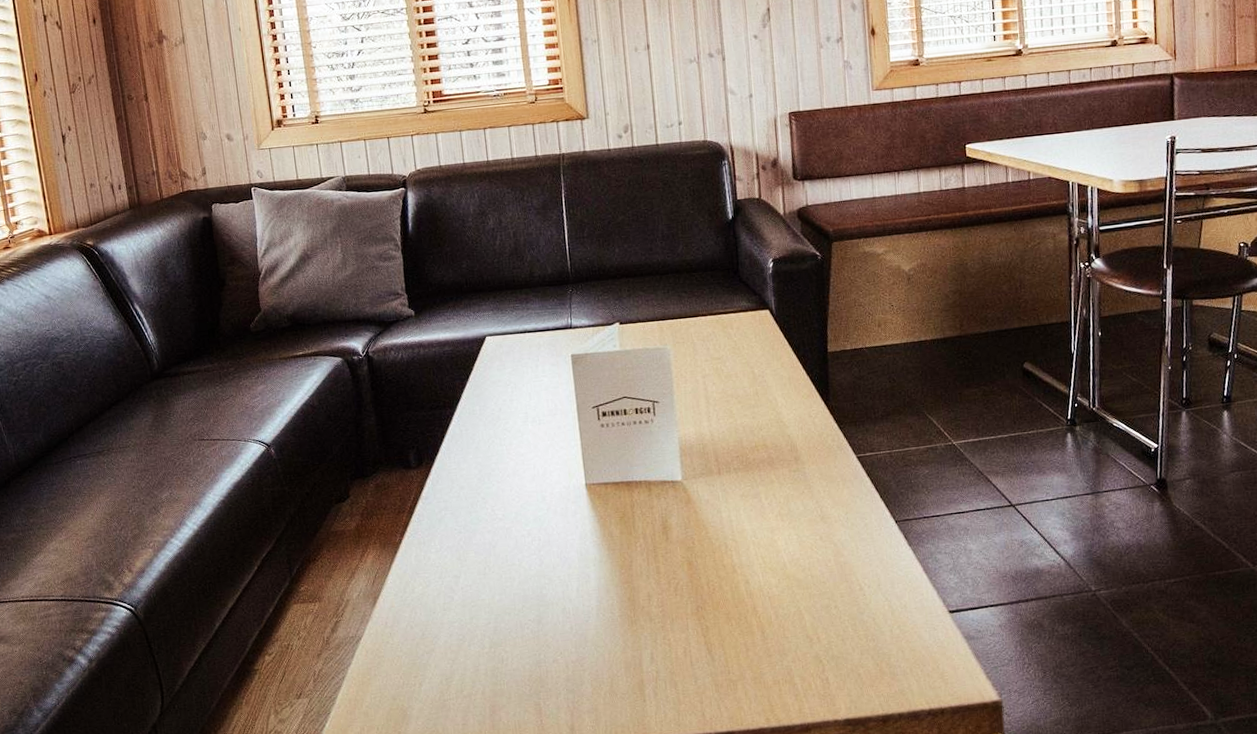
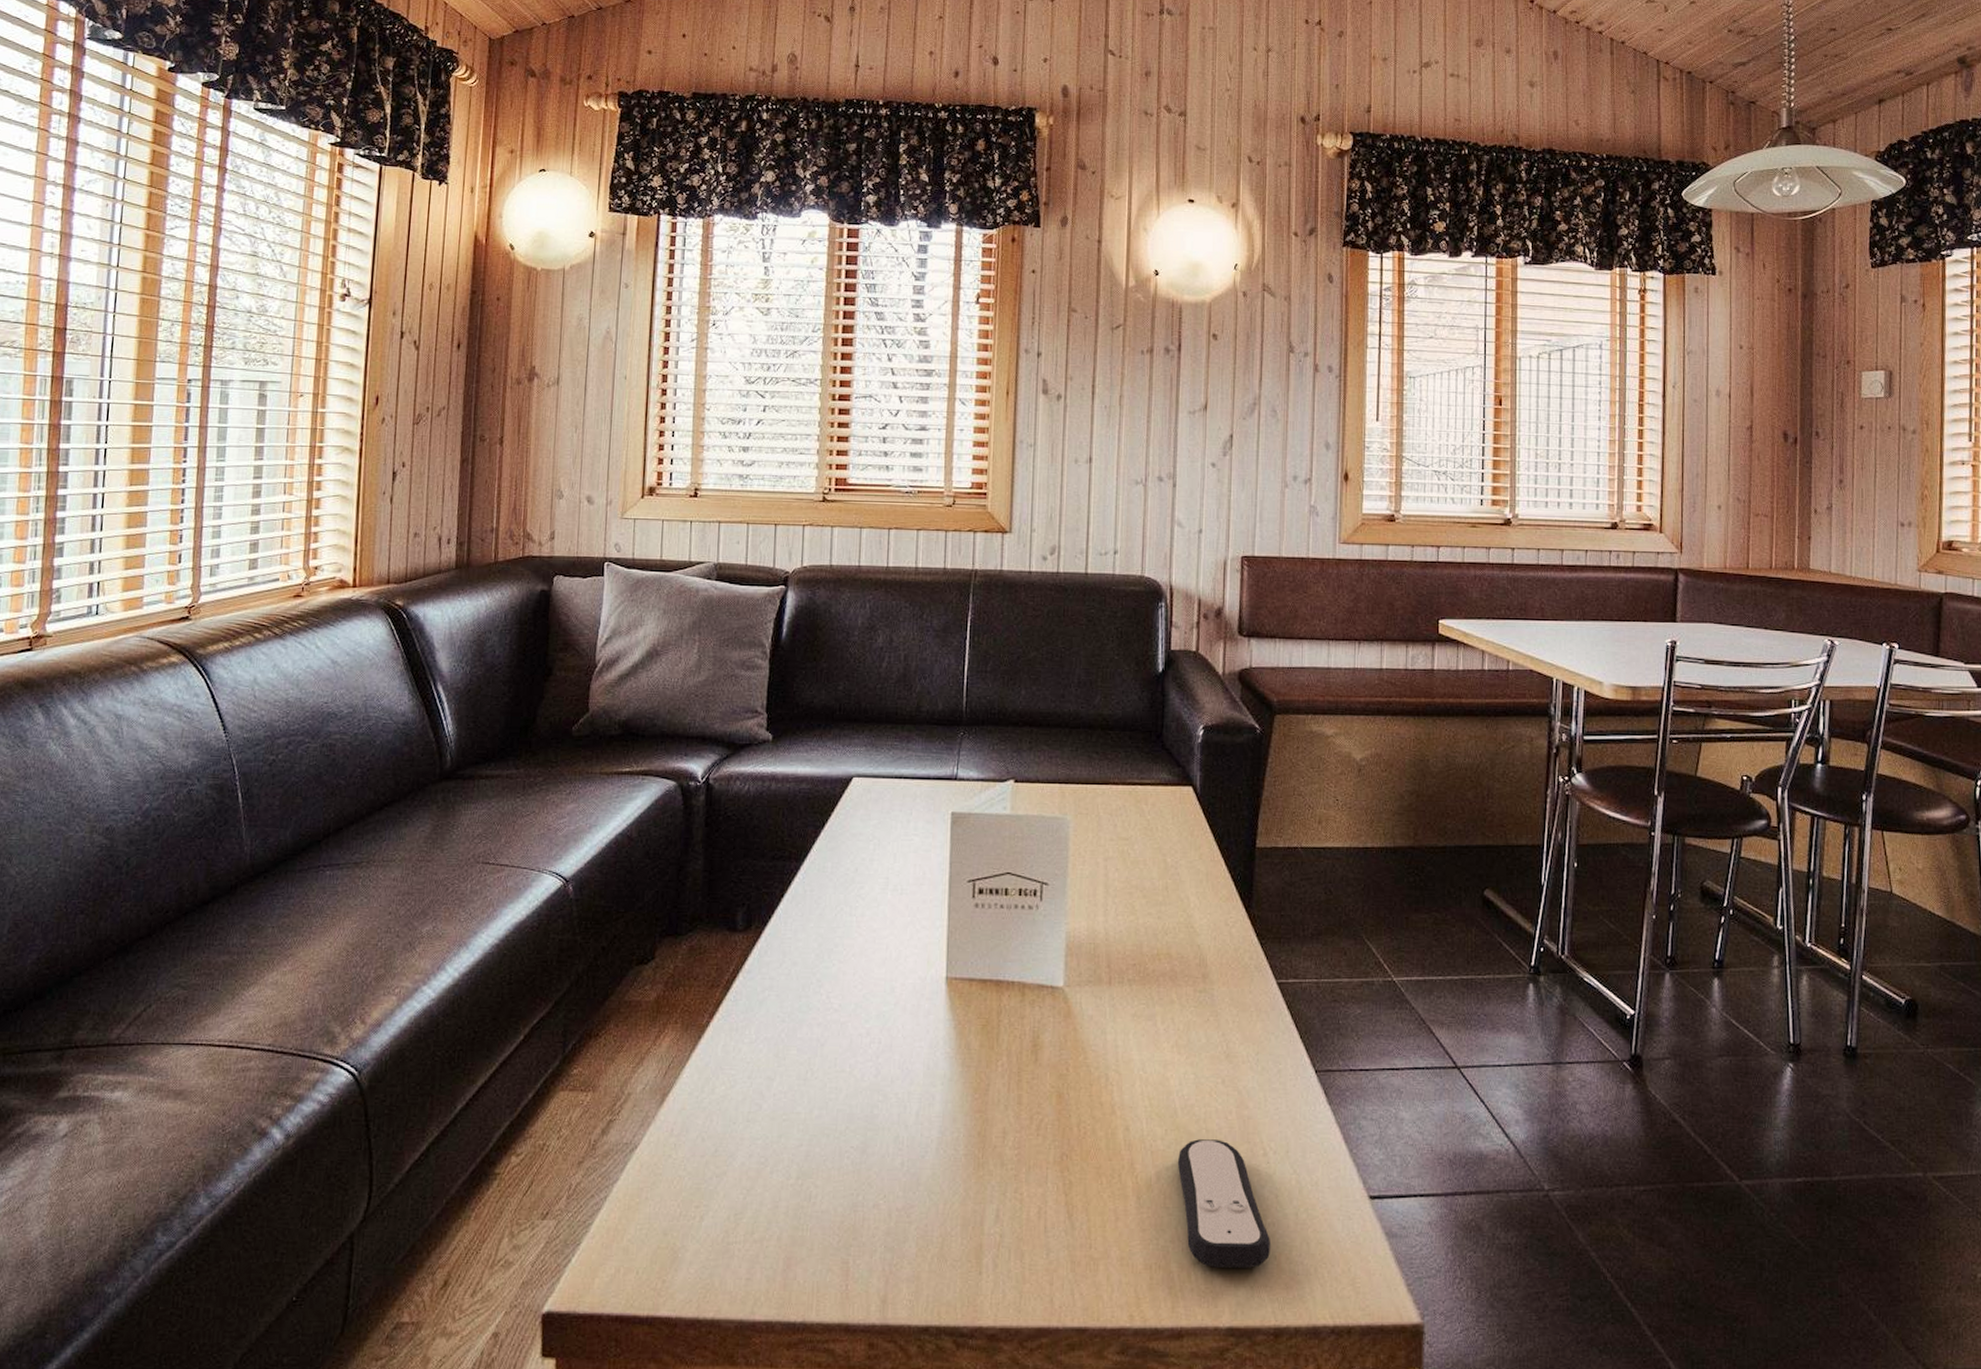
remote control: none [790,582,874,677] -> present [1177,1139,1271,1268]

